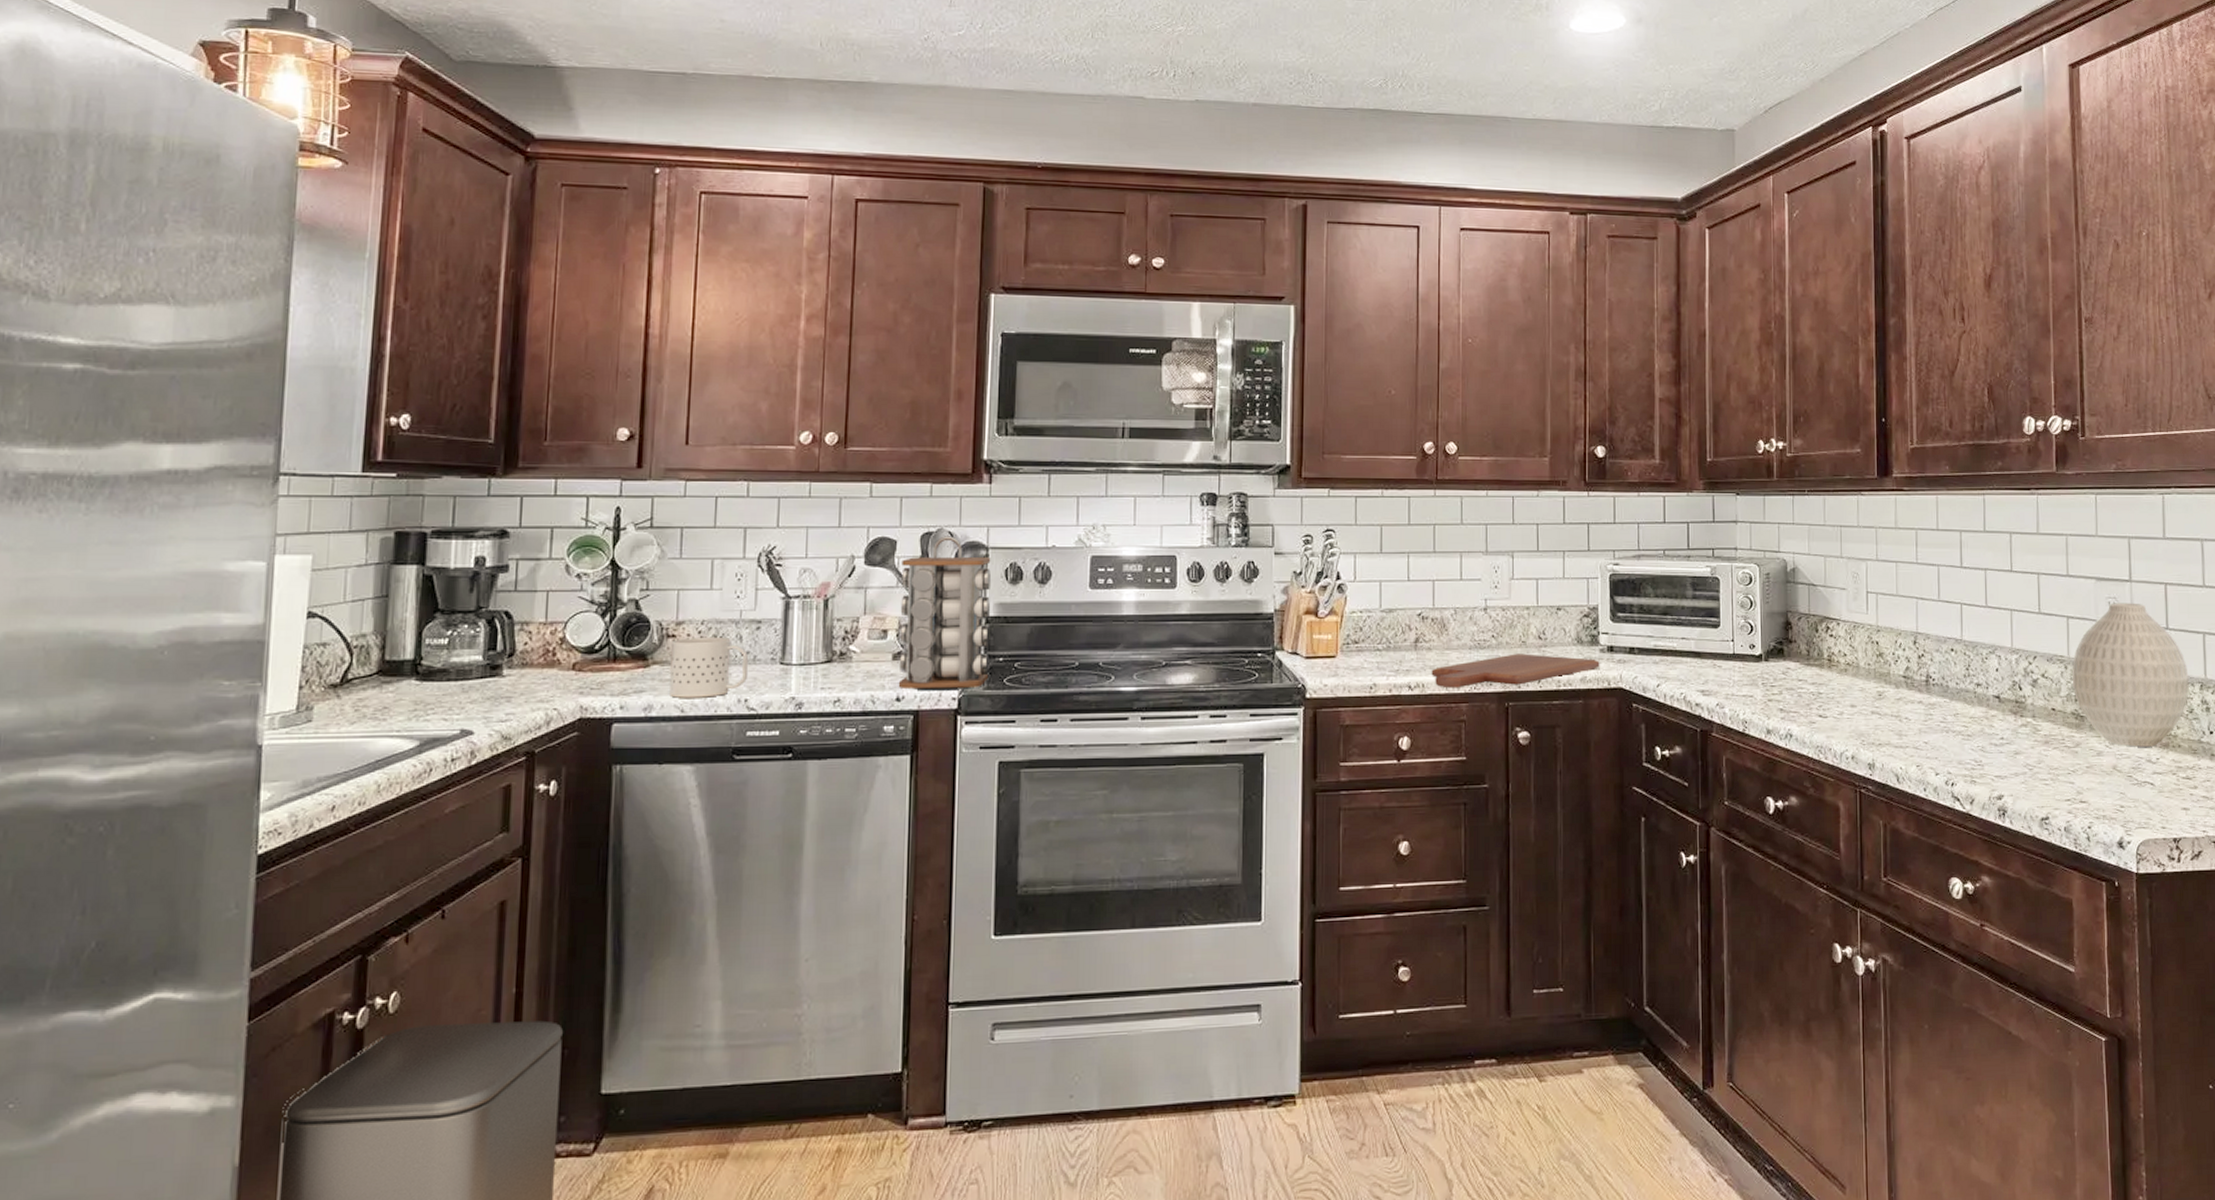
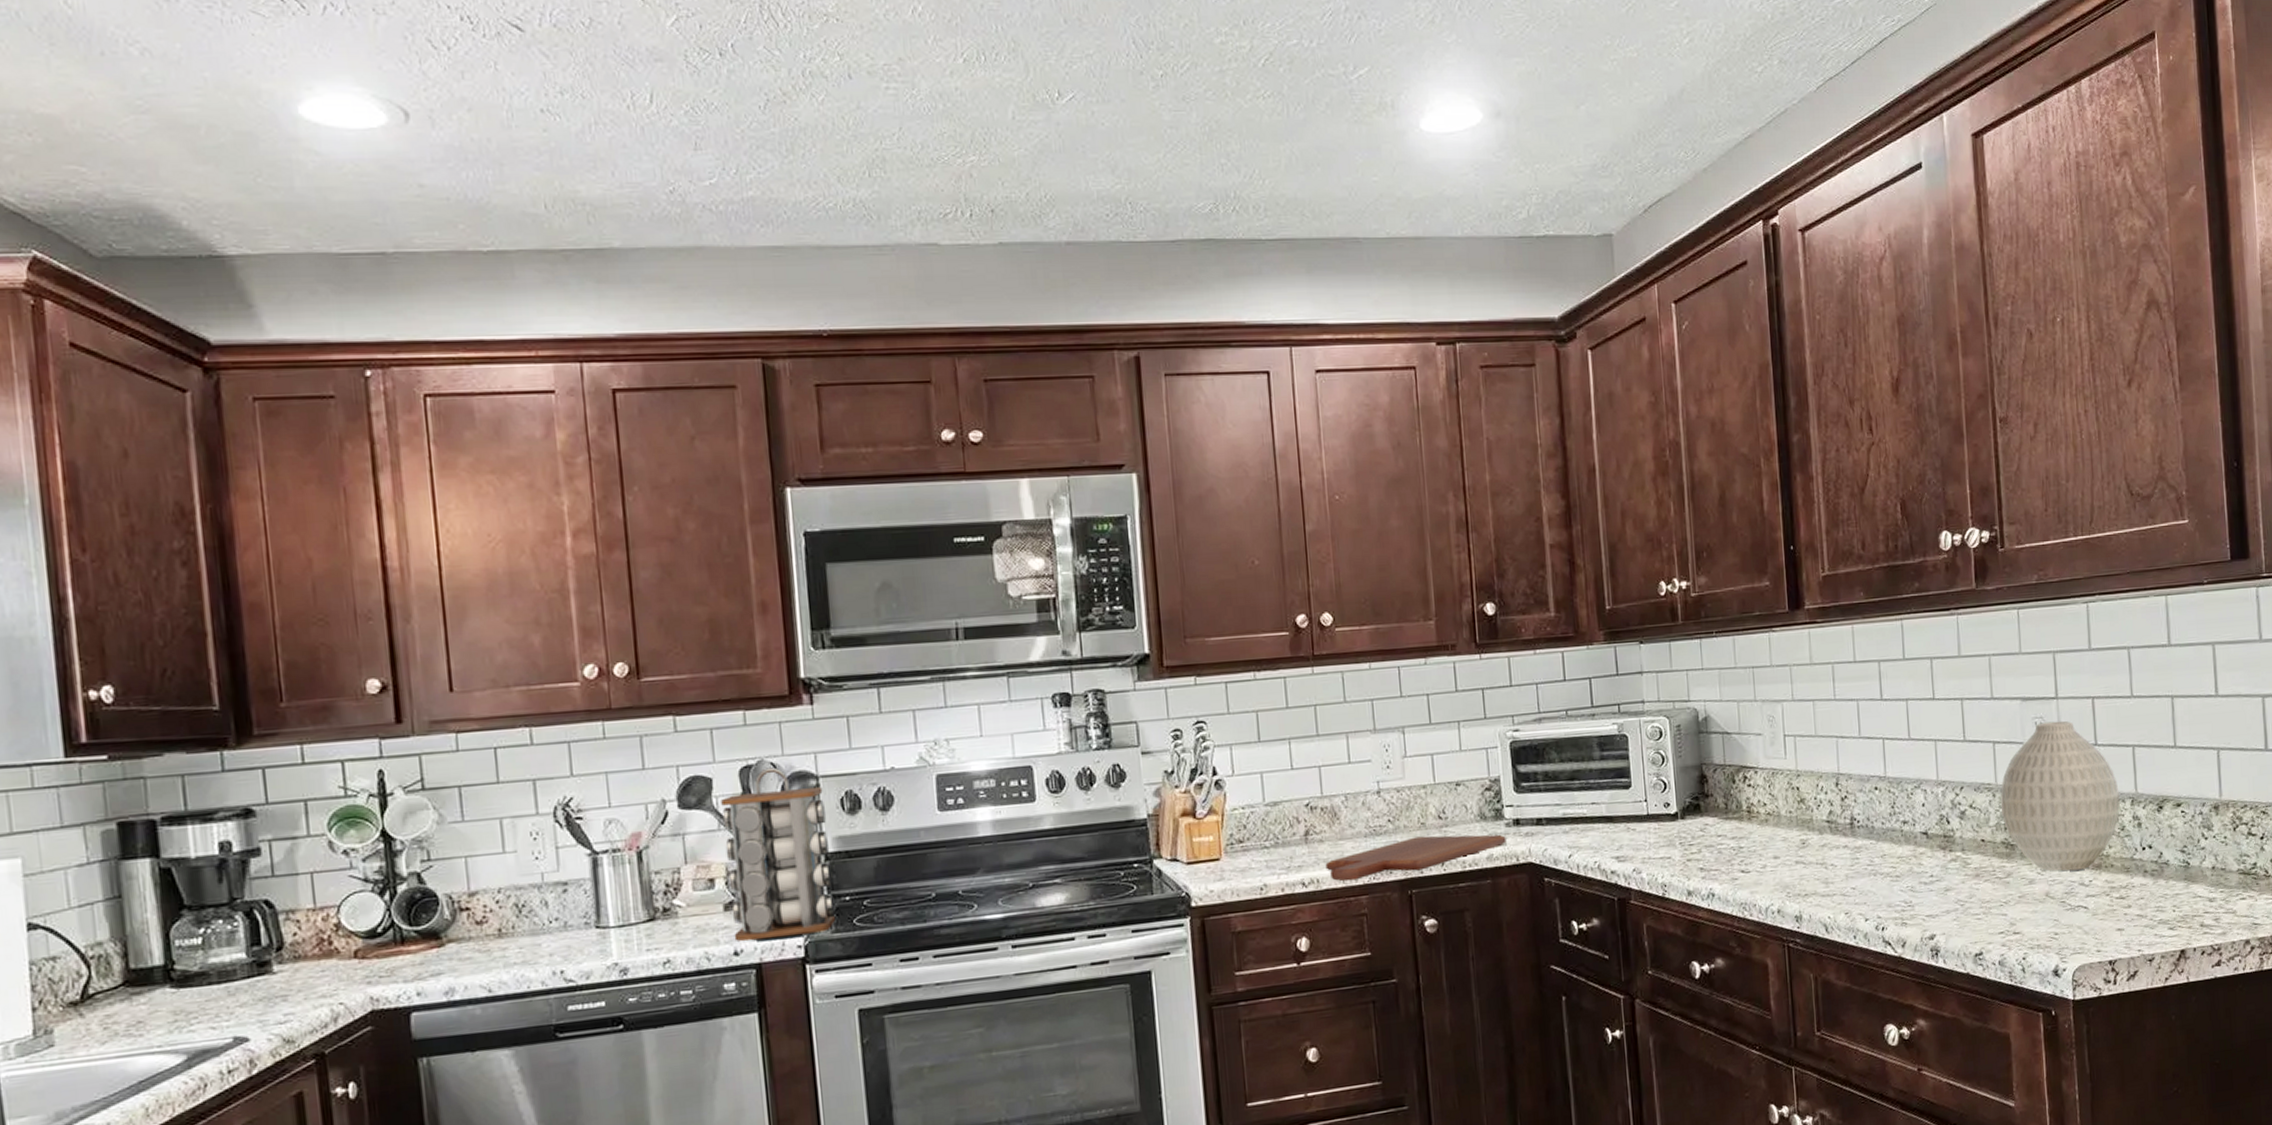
mug: present [669,636,749,698] -> none [465,904,561,978]

